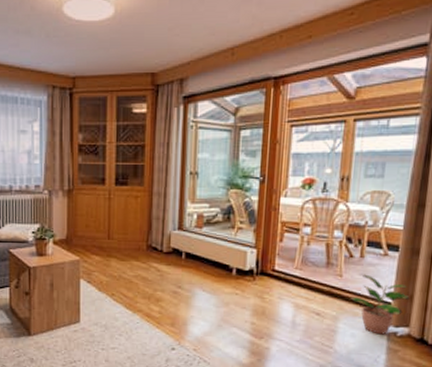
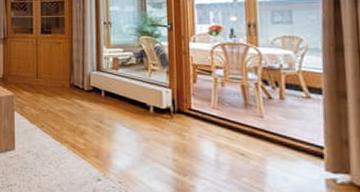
potted plant: present [350,274,410,335] -> none [275,116,345,181]

